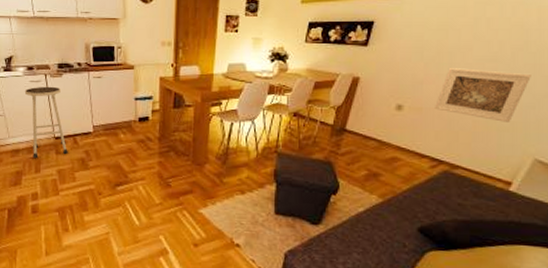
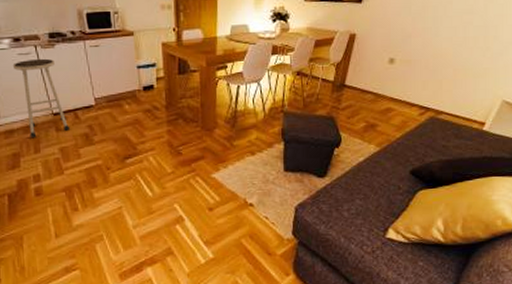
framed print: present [435,68,531,122] -> none [422,21,500,69]

